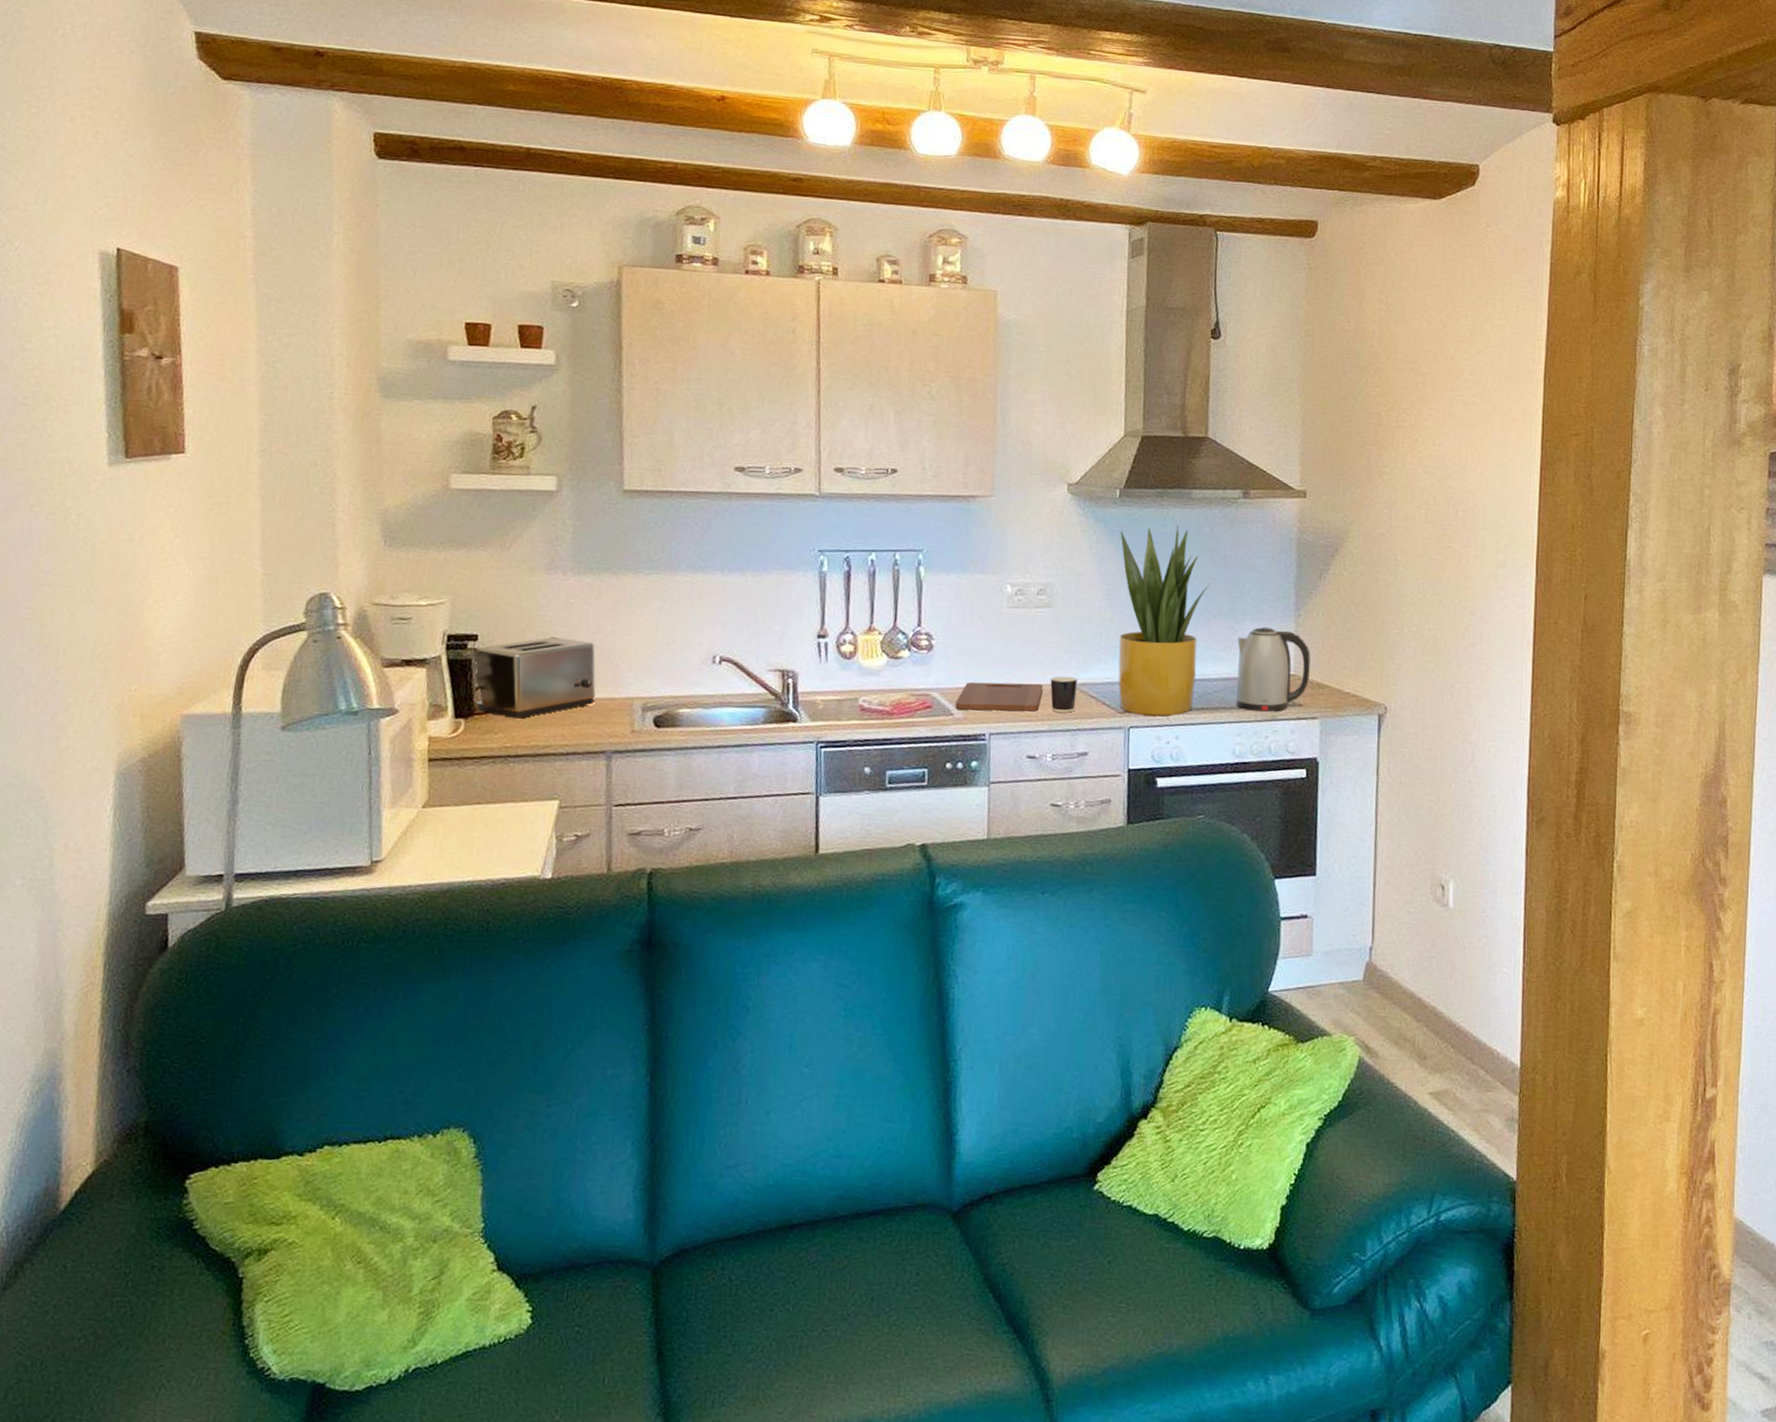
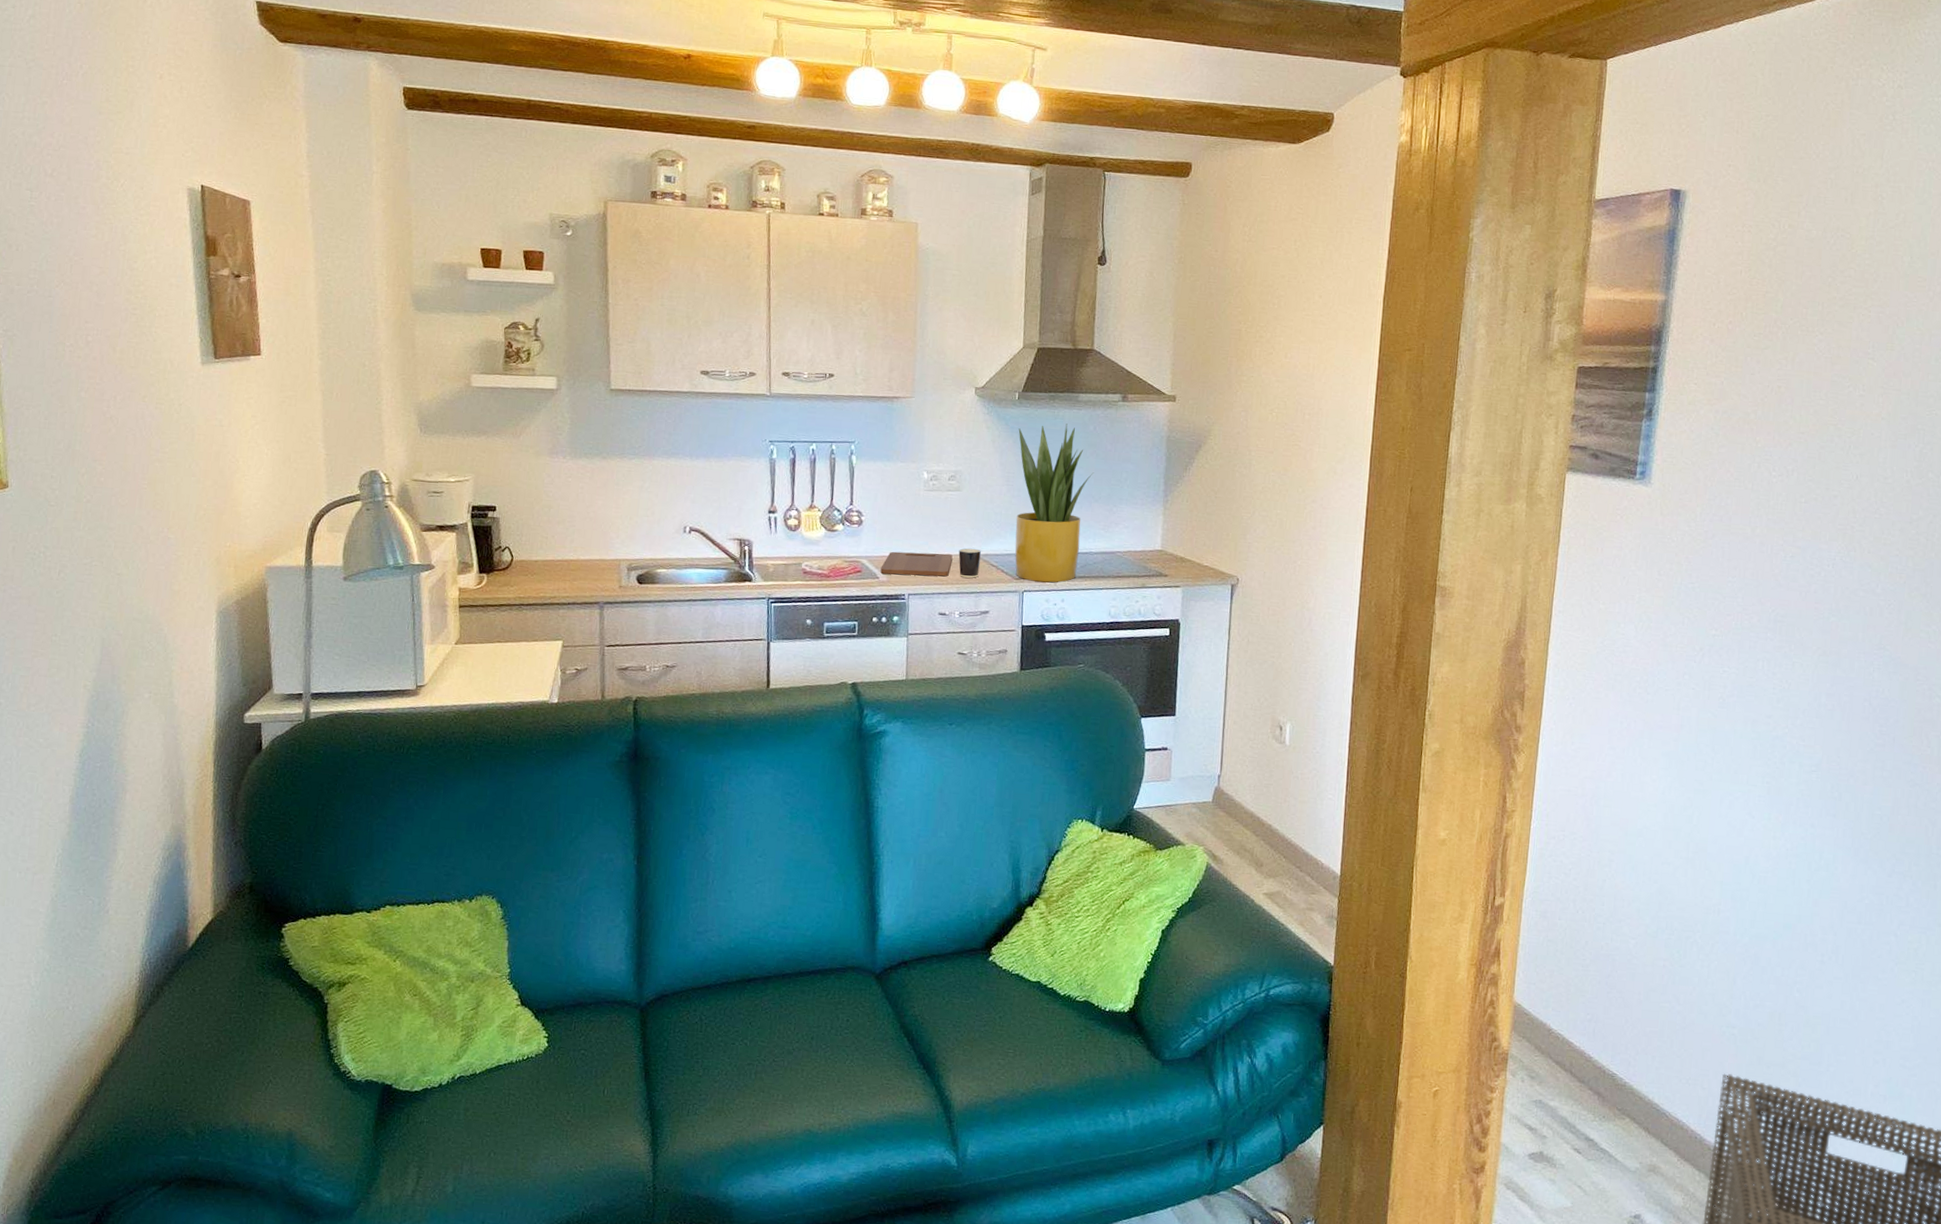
toaster: present [475,637,596,719] -> none [494,509,591,575]
kettle: present [1236,626,1311,713] -> none [1112,509,1176,582]

